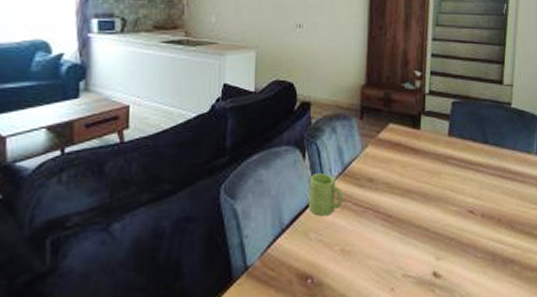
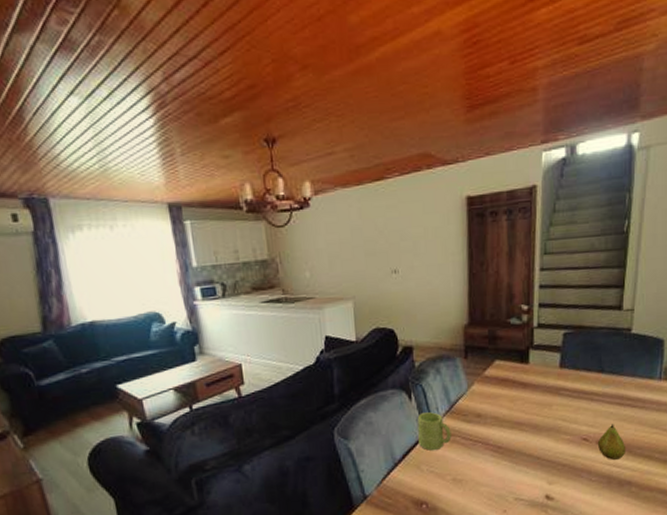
fruit: none [483,196,509,236] -> present [598,423,626,460]

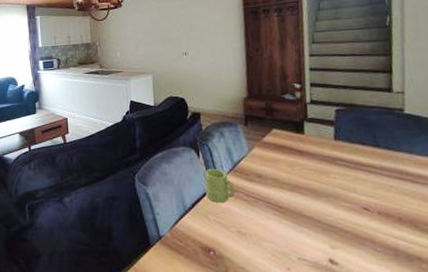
fruit: present [598,423,626,460] -> none [380,196,412,233]

